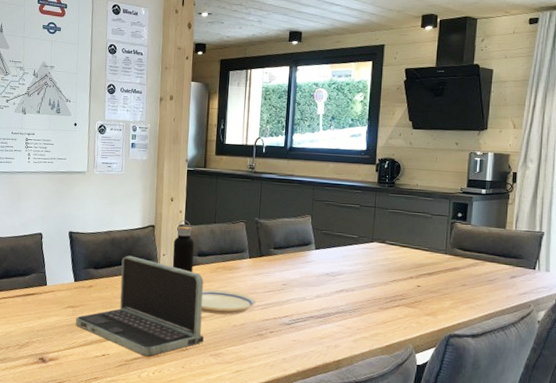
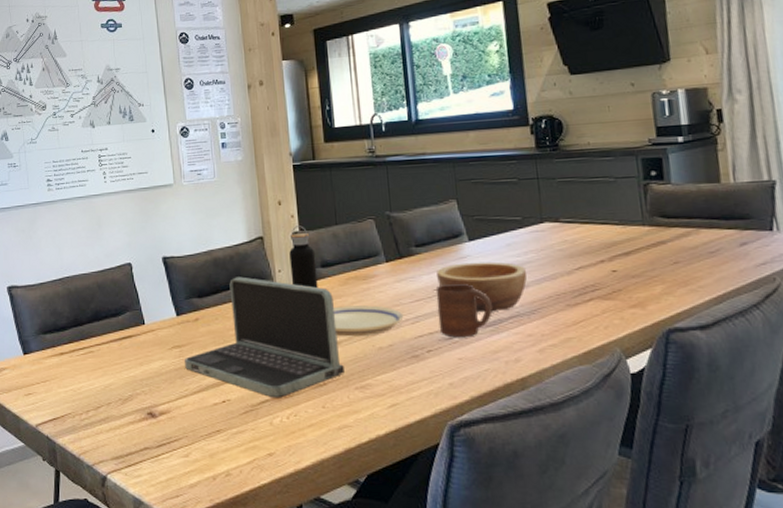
cup: none [282,280,325,324] -> present [435,283,492,337]
bowl: none [286,266,355,307] -> present [437,262,527,313]

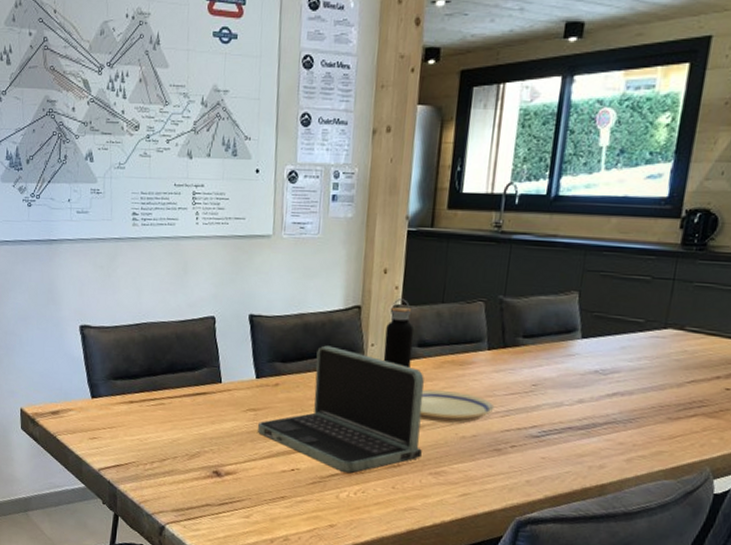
cup: present [435,283,492,337] -> none [528,380,590,437]
bowl: present [437,262,527,313] -> none [538,360,636,416]

